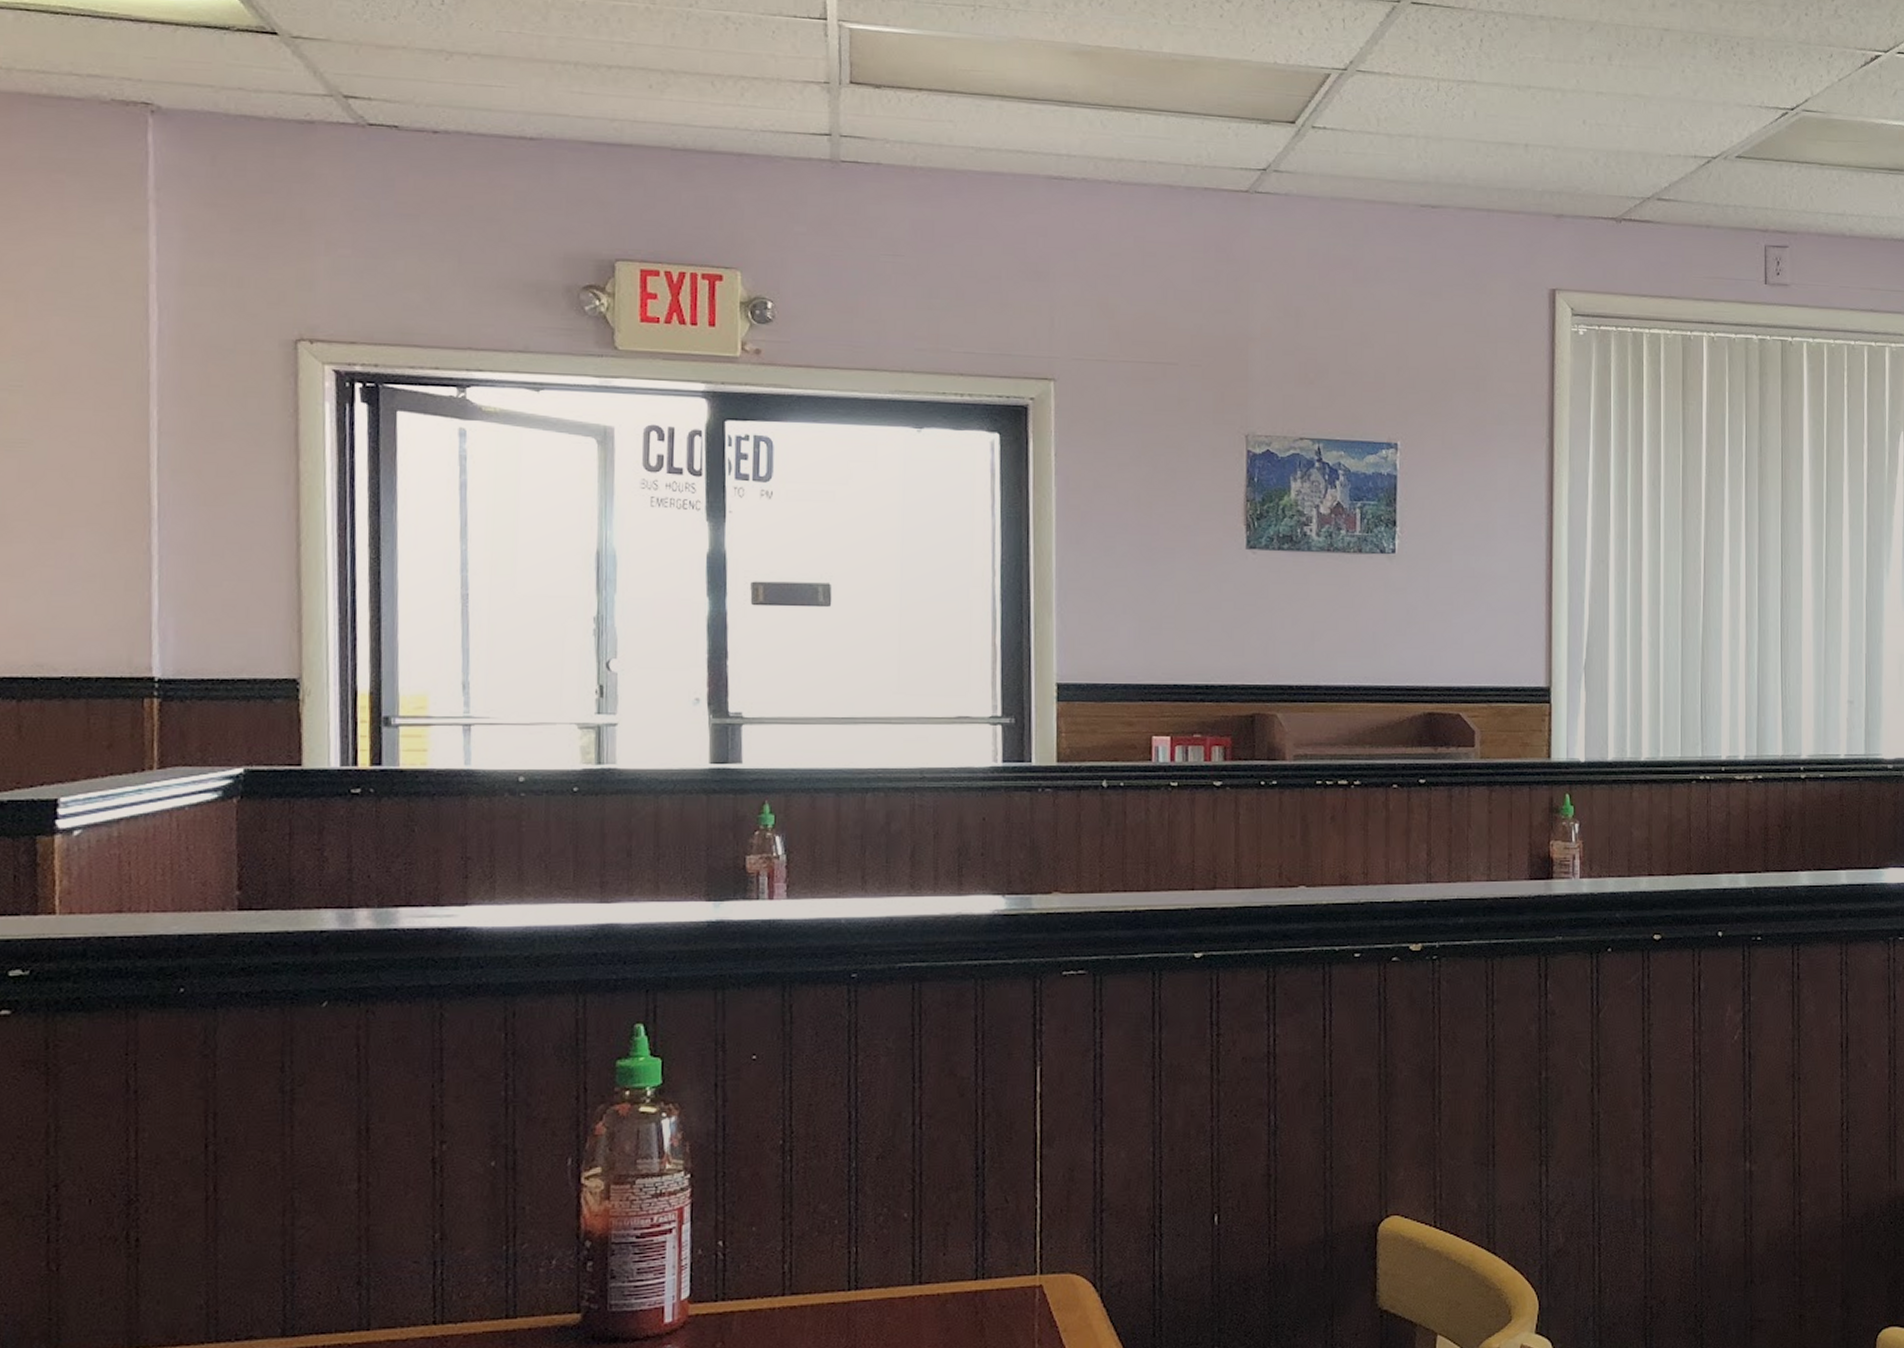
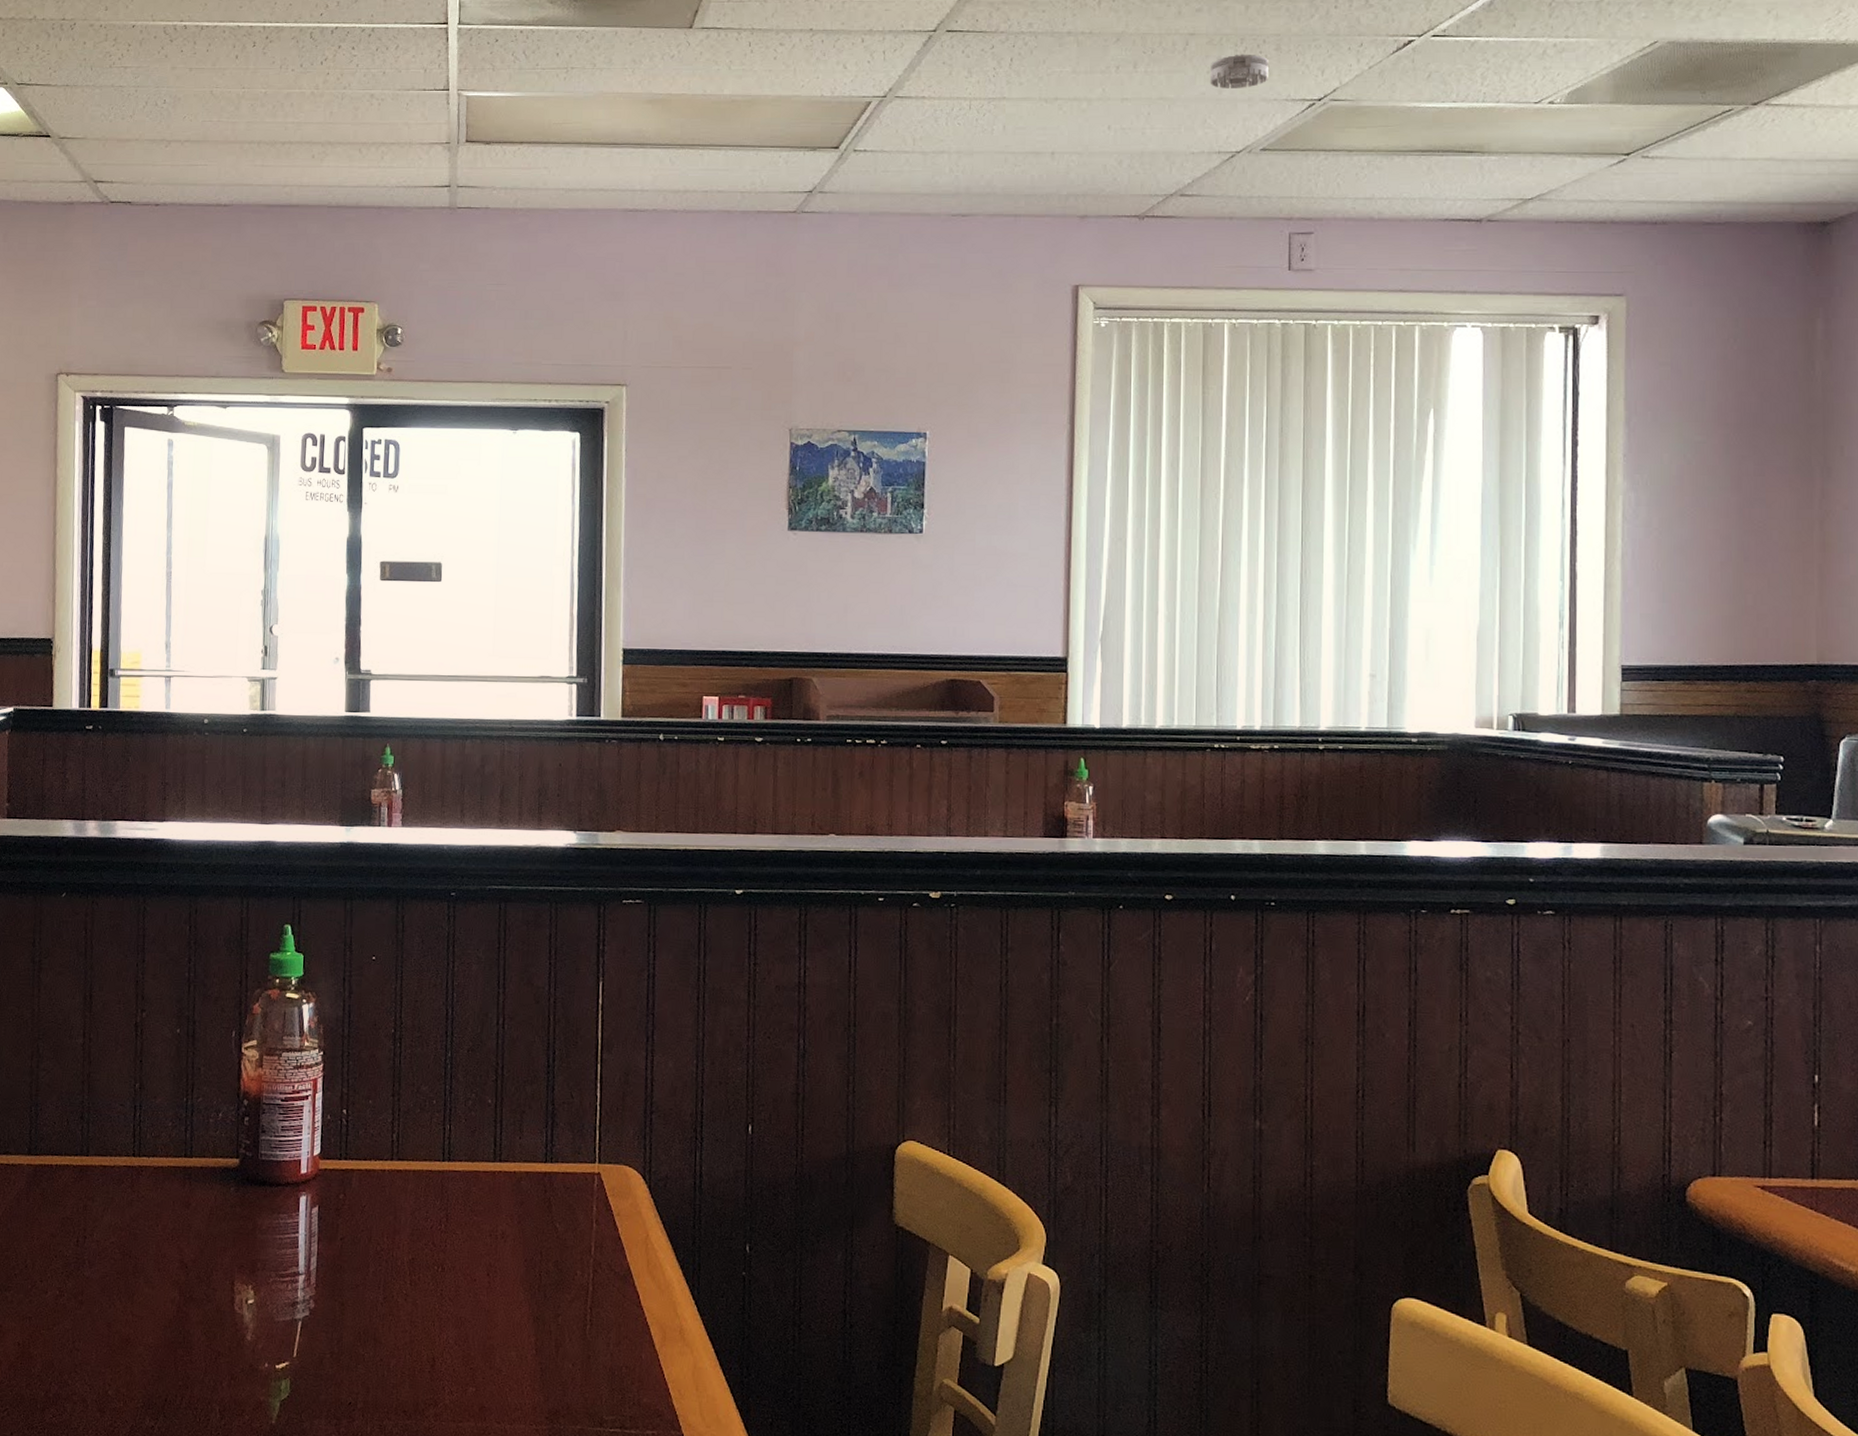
smoke detector: none [1684,54,1742,91] -> present [1209,54,1268,88]

